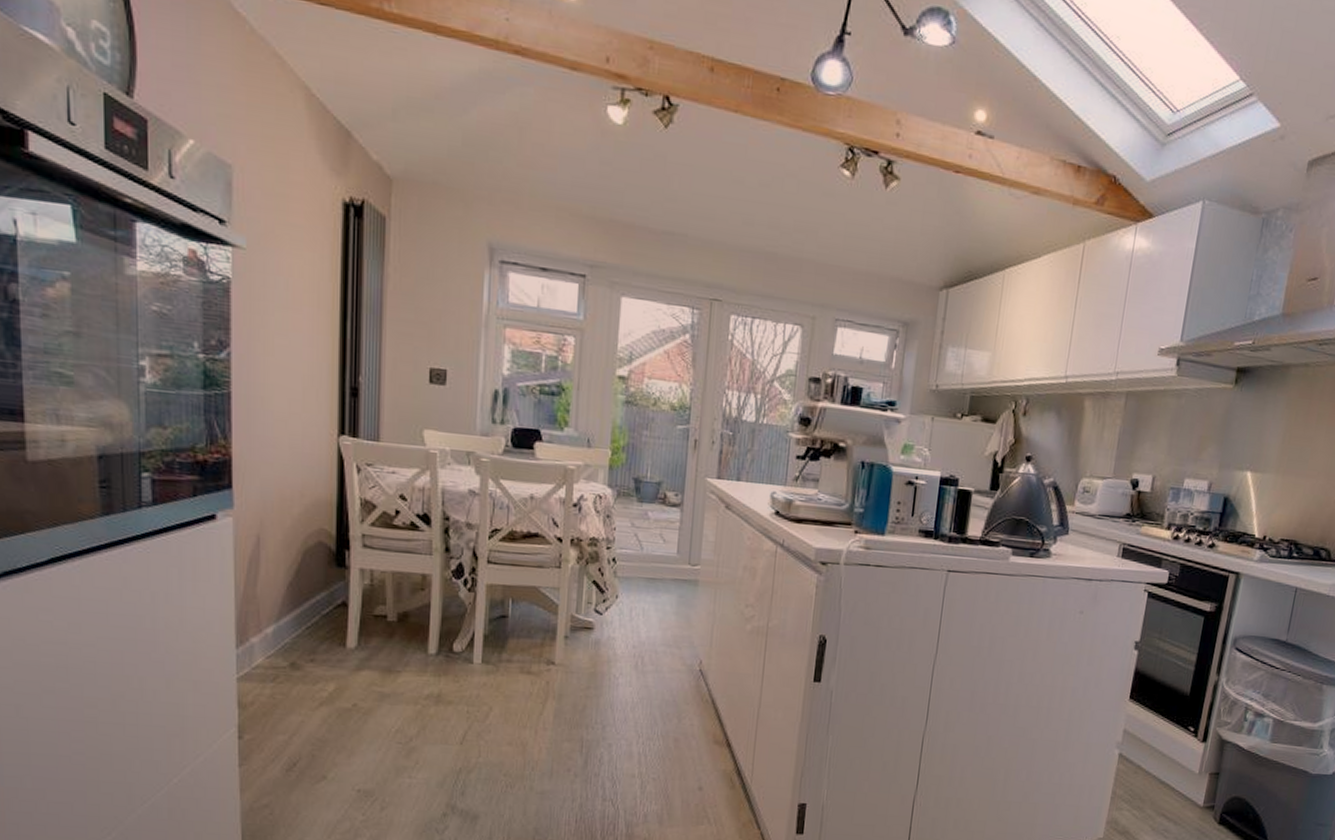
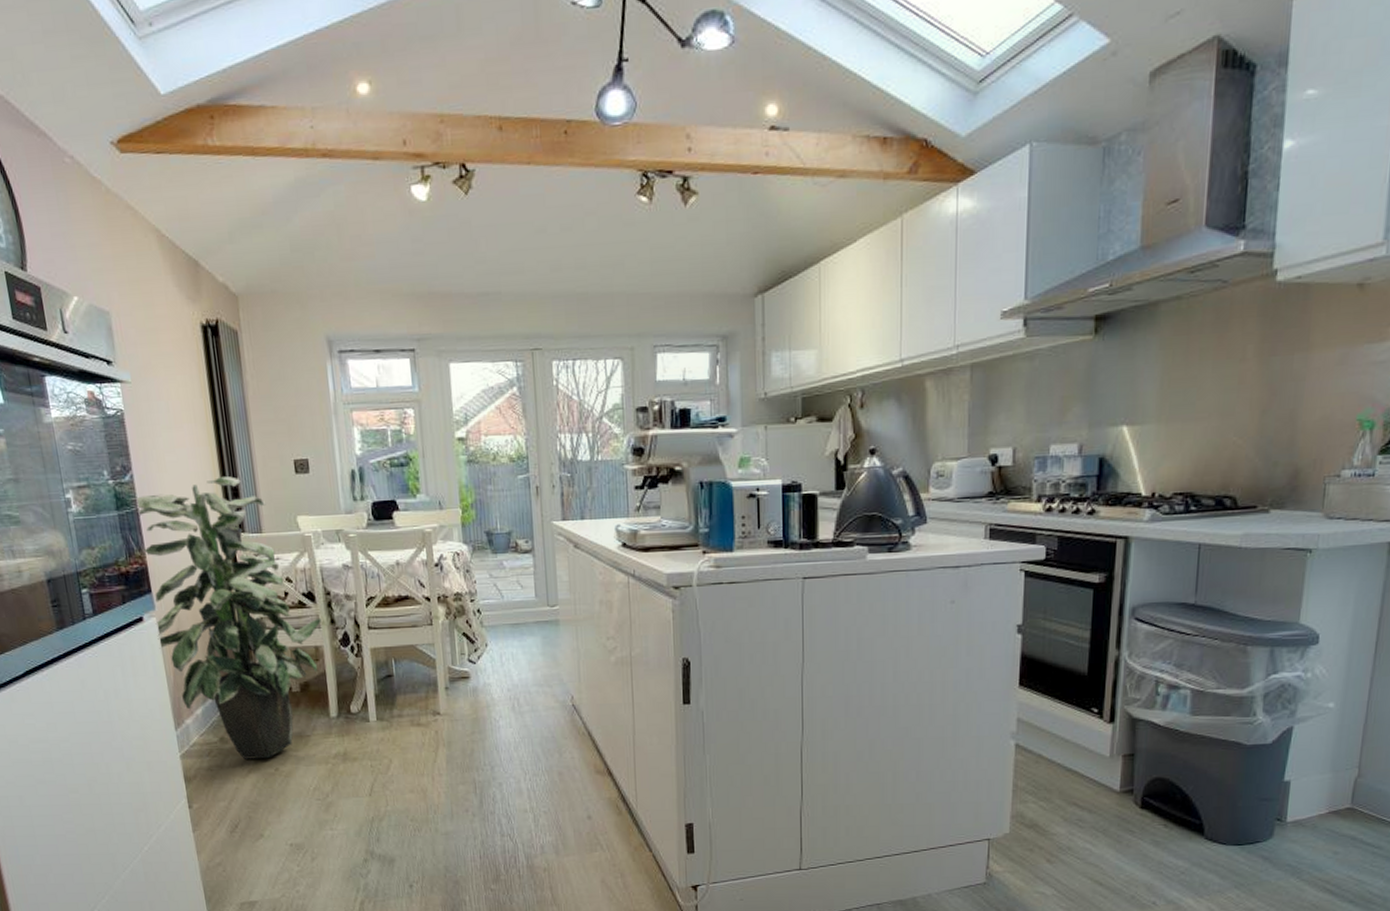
indoor plant: none [229,372,434,692] -> present [137,476,321,759]

